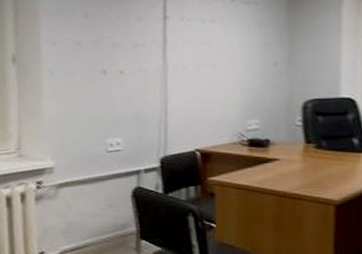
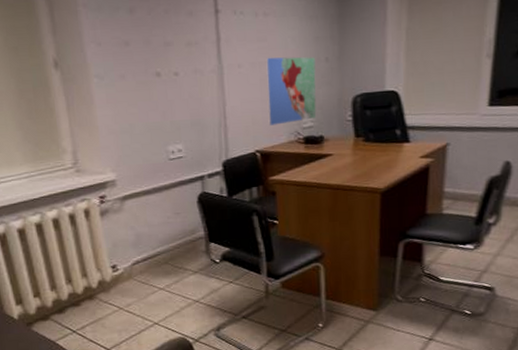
map: none [210,60,263,125] -> present [266,57,317,125]

